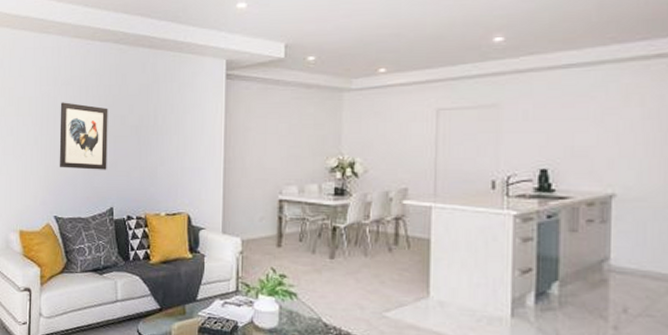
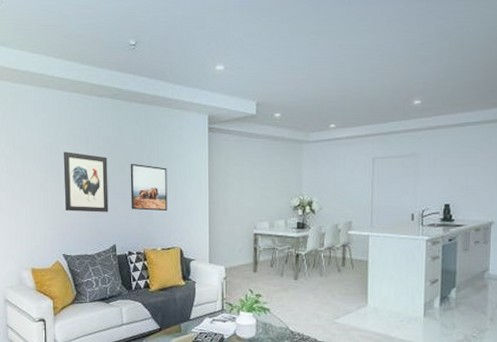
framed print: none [132,115,176,171] -> present [130,163,168,212]

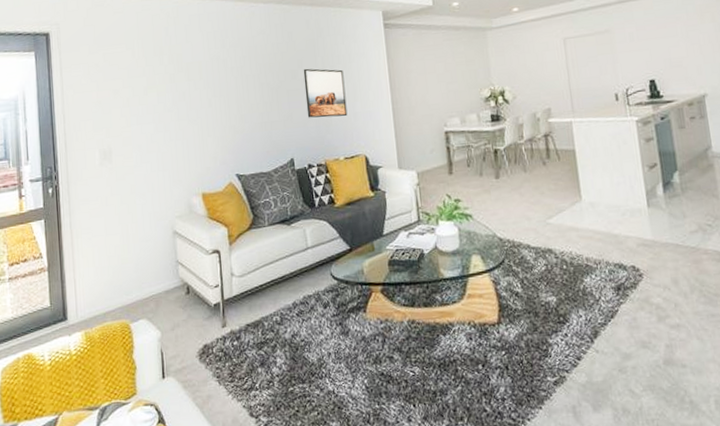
wall art: present [63,152,109,212] -> none [230,63,284,127]

